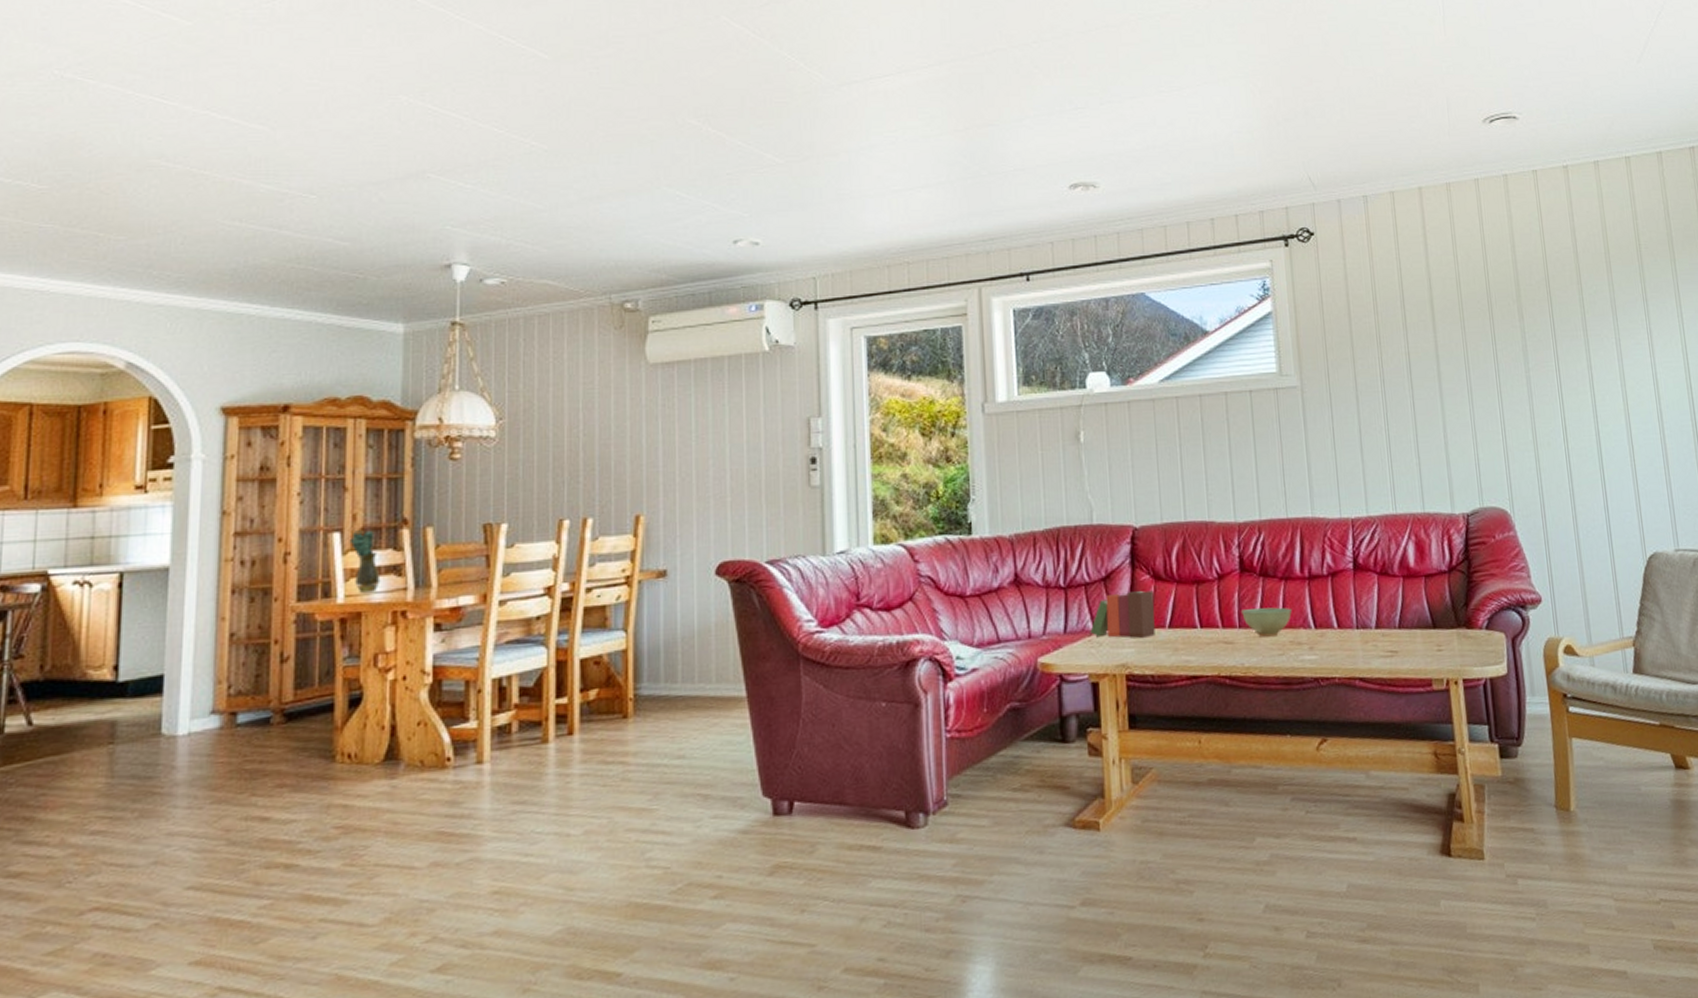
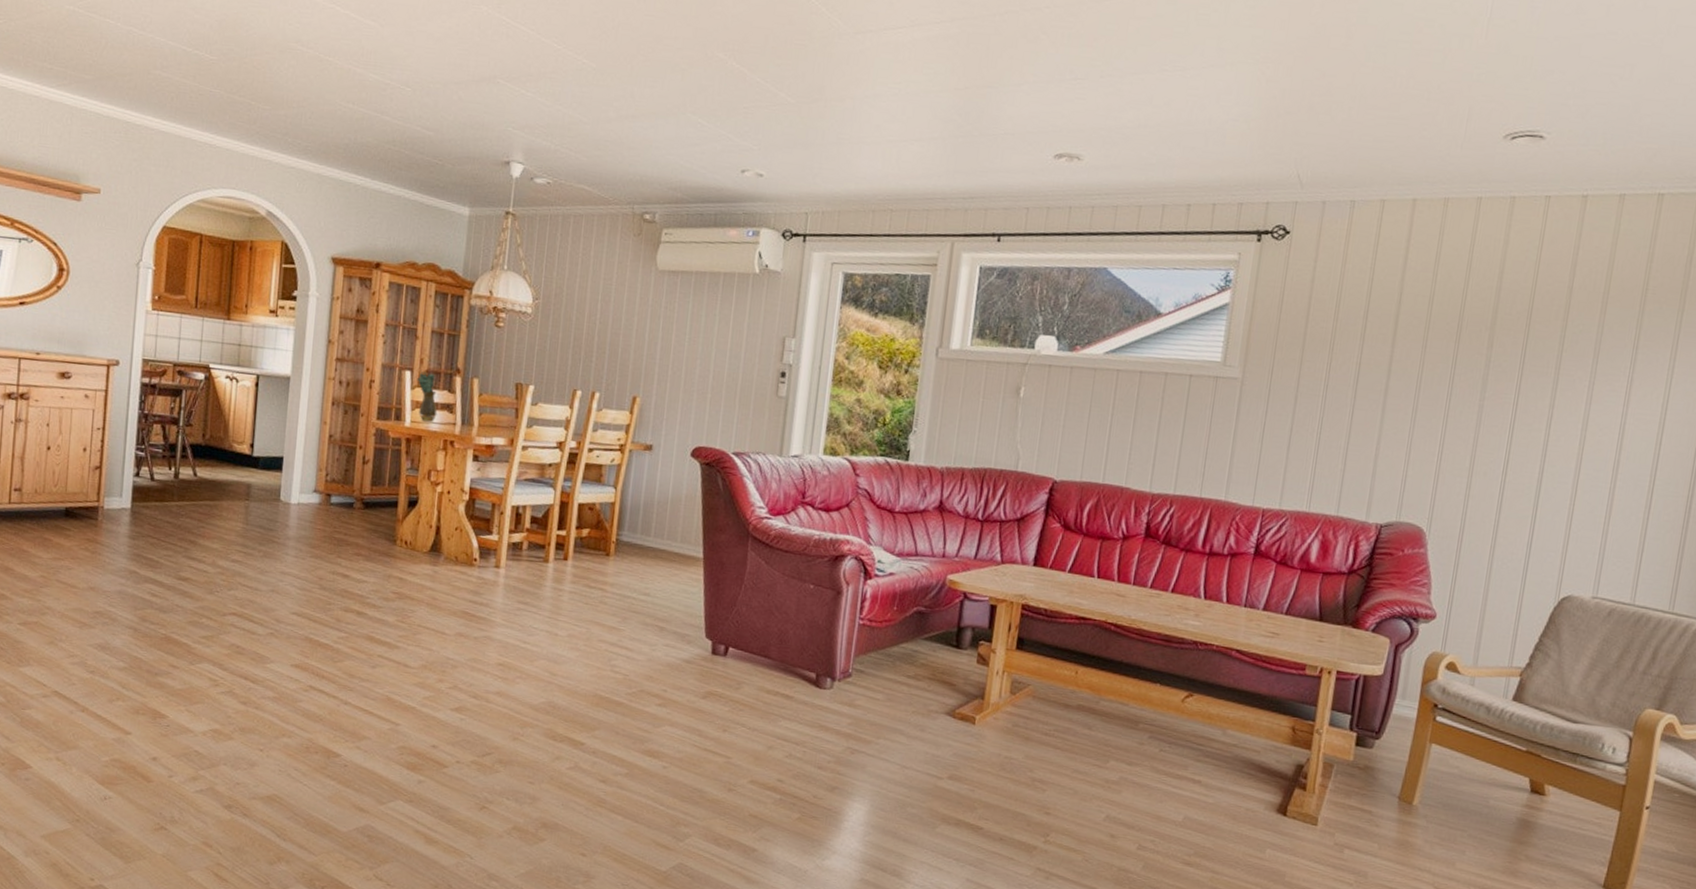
books: present [1090,590,1155,639] -> none [997,533,1061,578]
bowl: present [1240,607,1293,638] -> none [1137,570,1187,600]

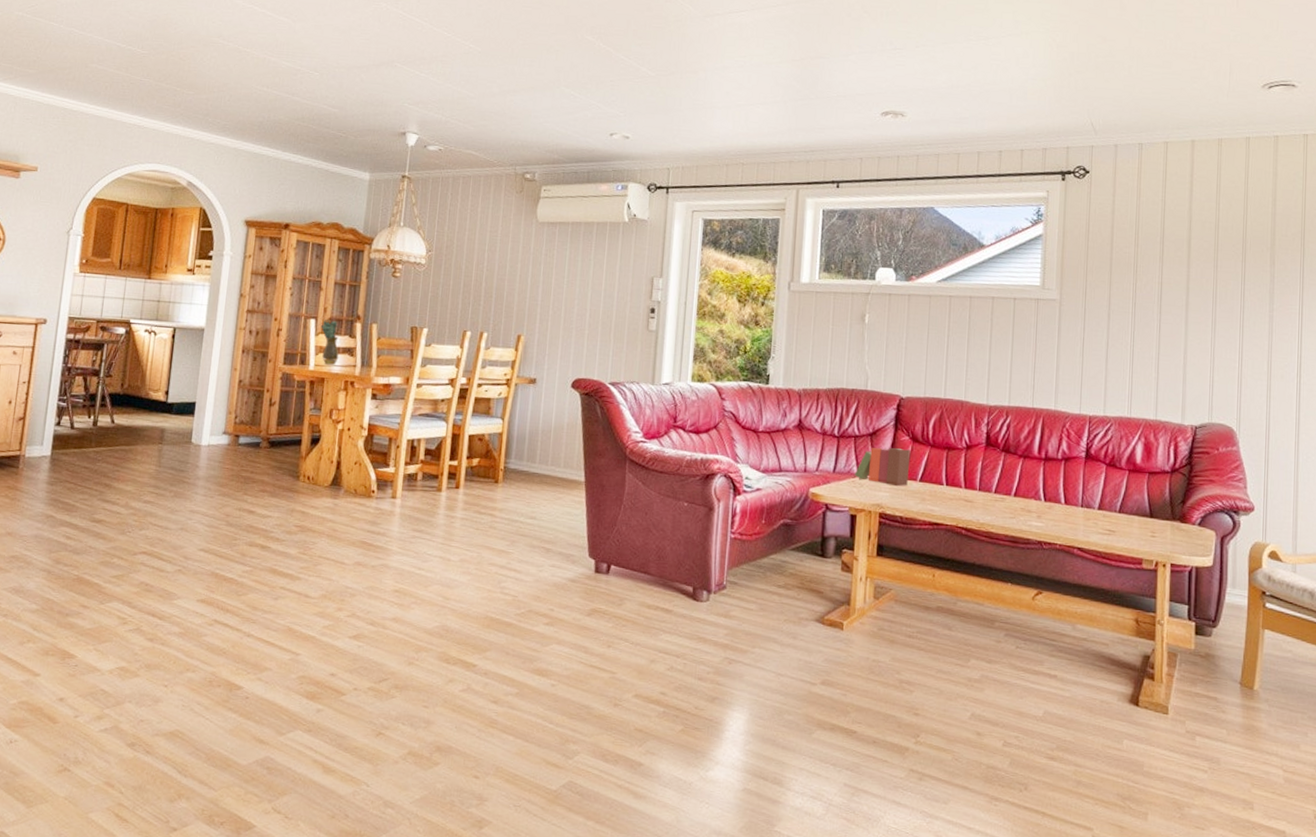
books: none [997,533,1061,578] -> present [854,447,911,487]

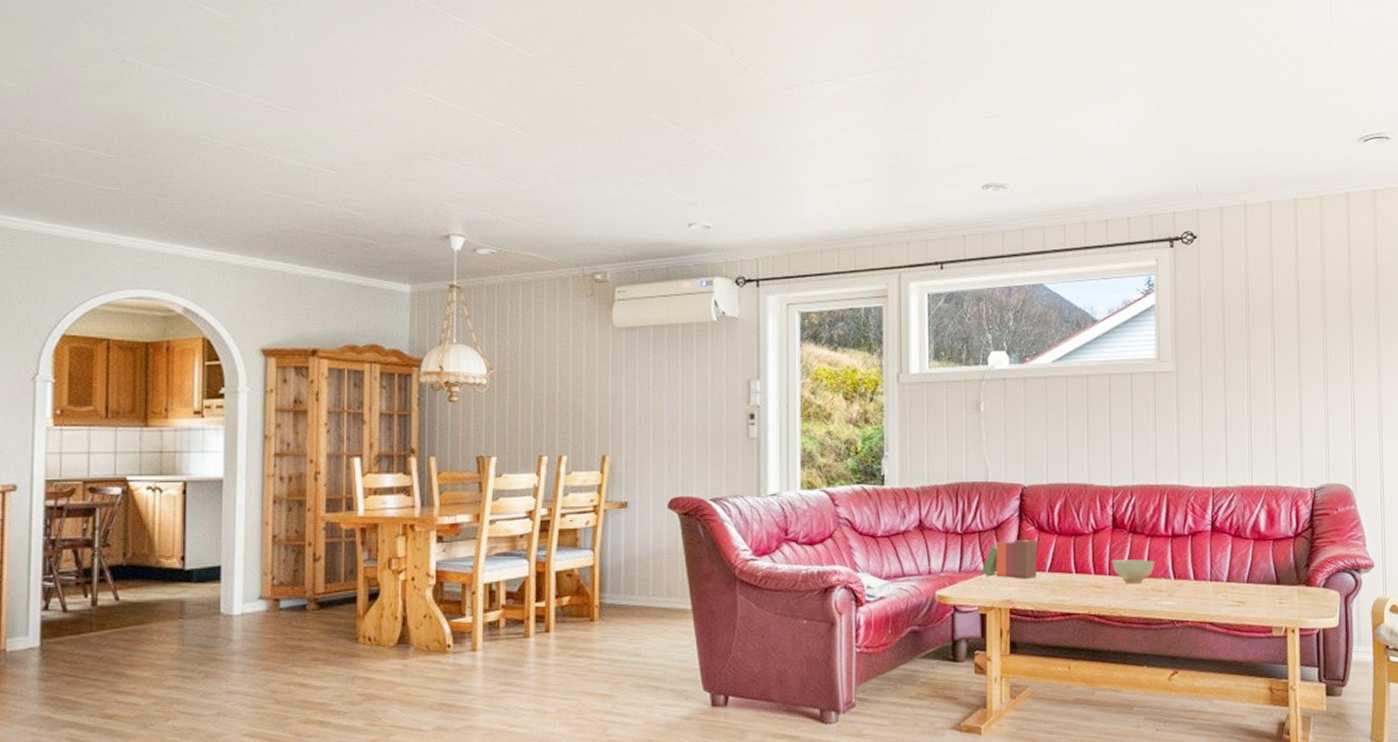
vase: present [320,318,339,366] -> none [367,455,393,509]
bowl: none [982,476,1027,503] -> present [1111,559,1156,585]

